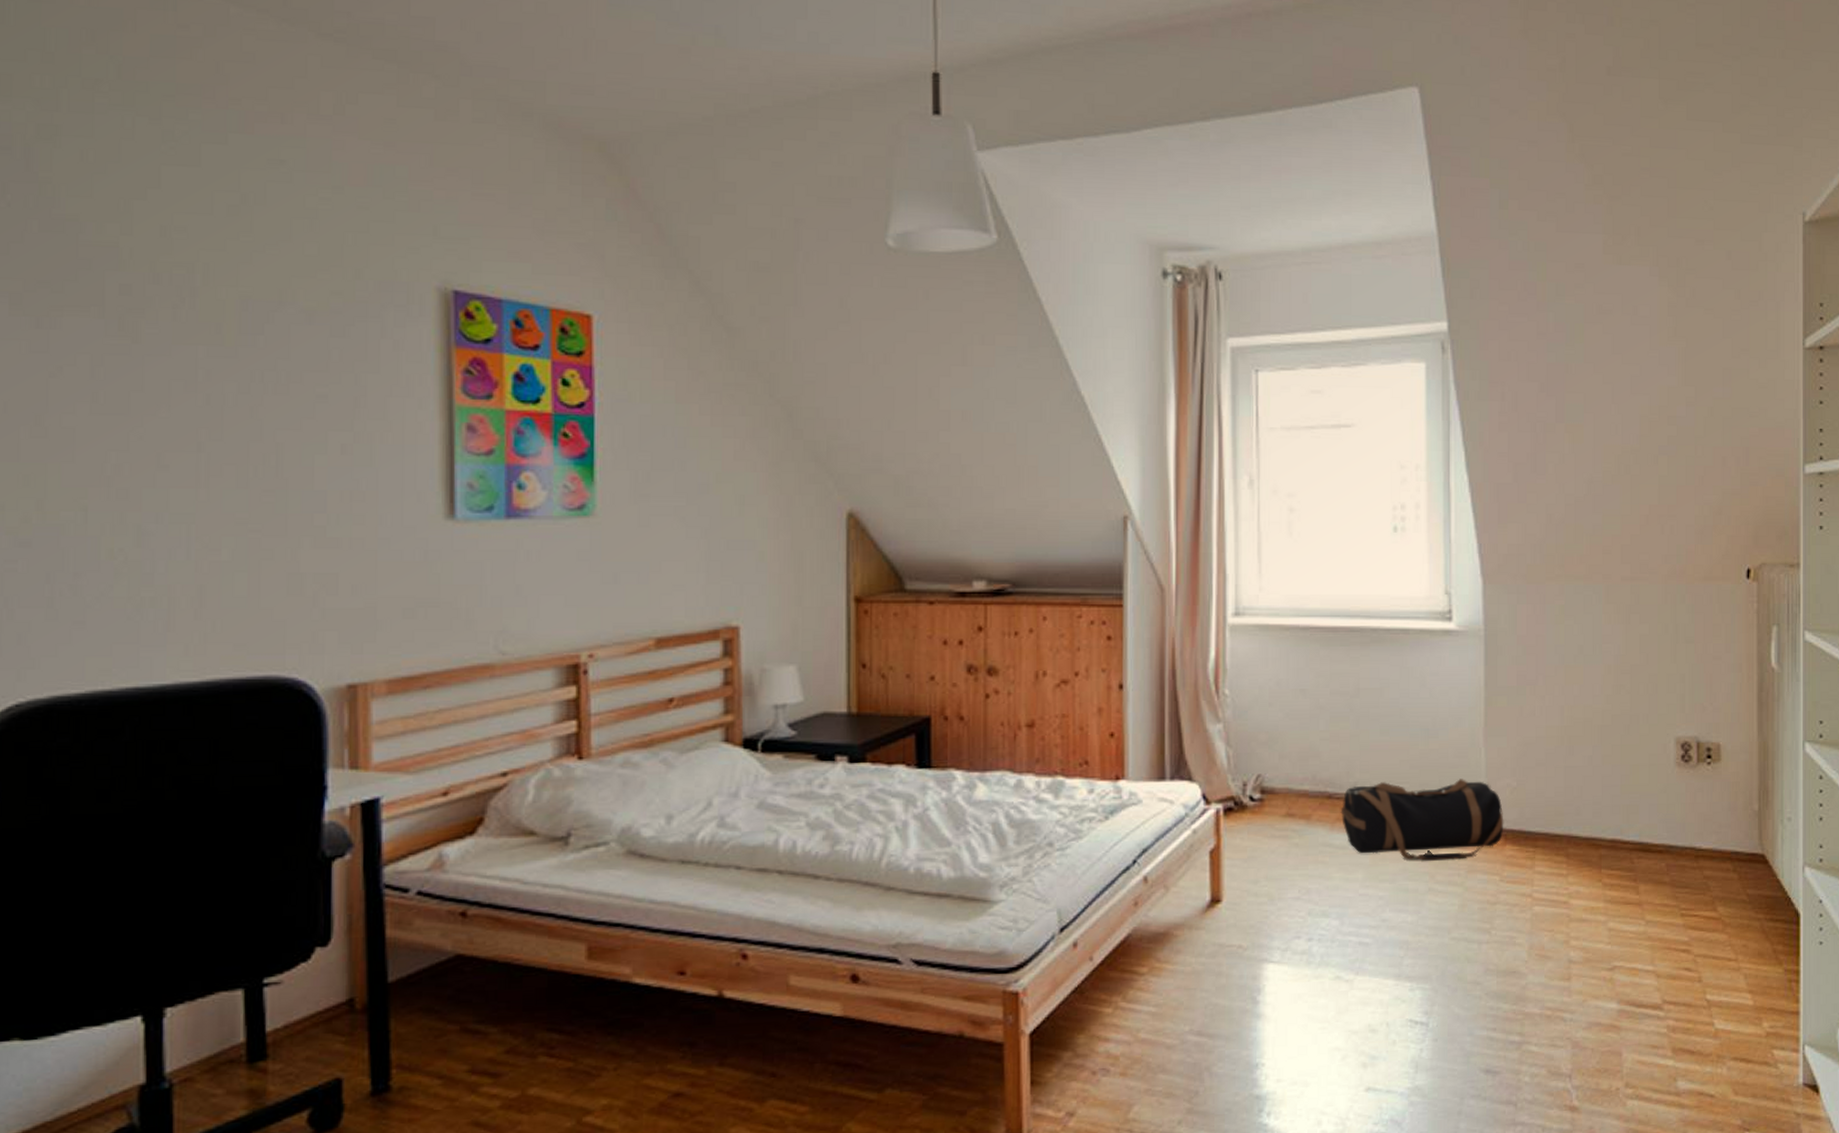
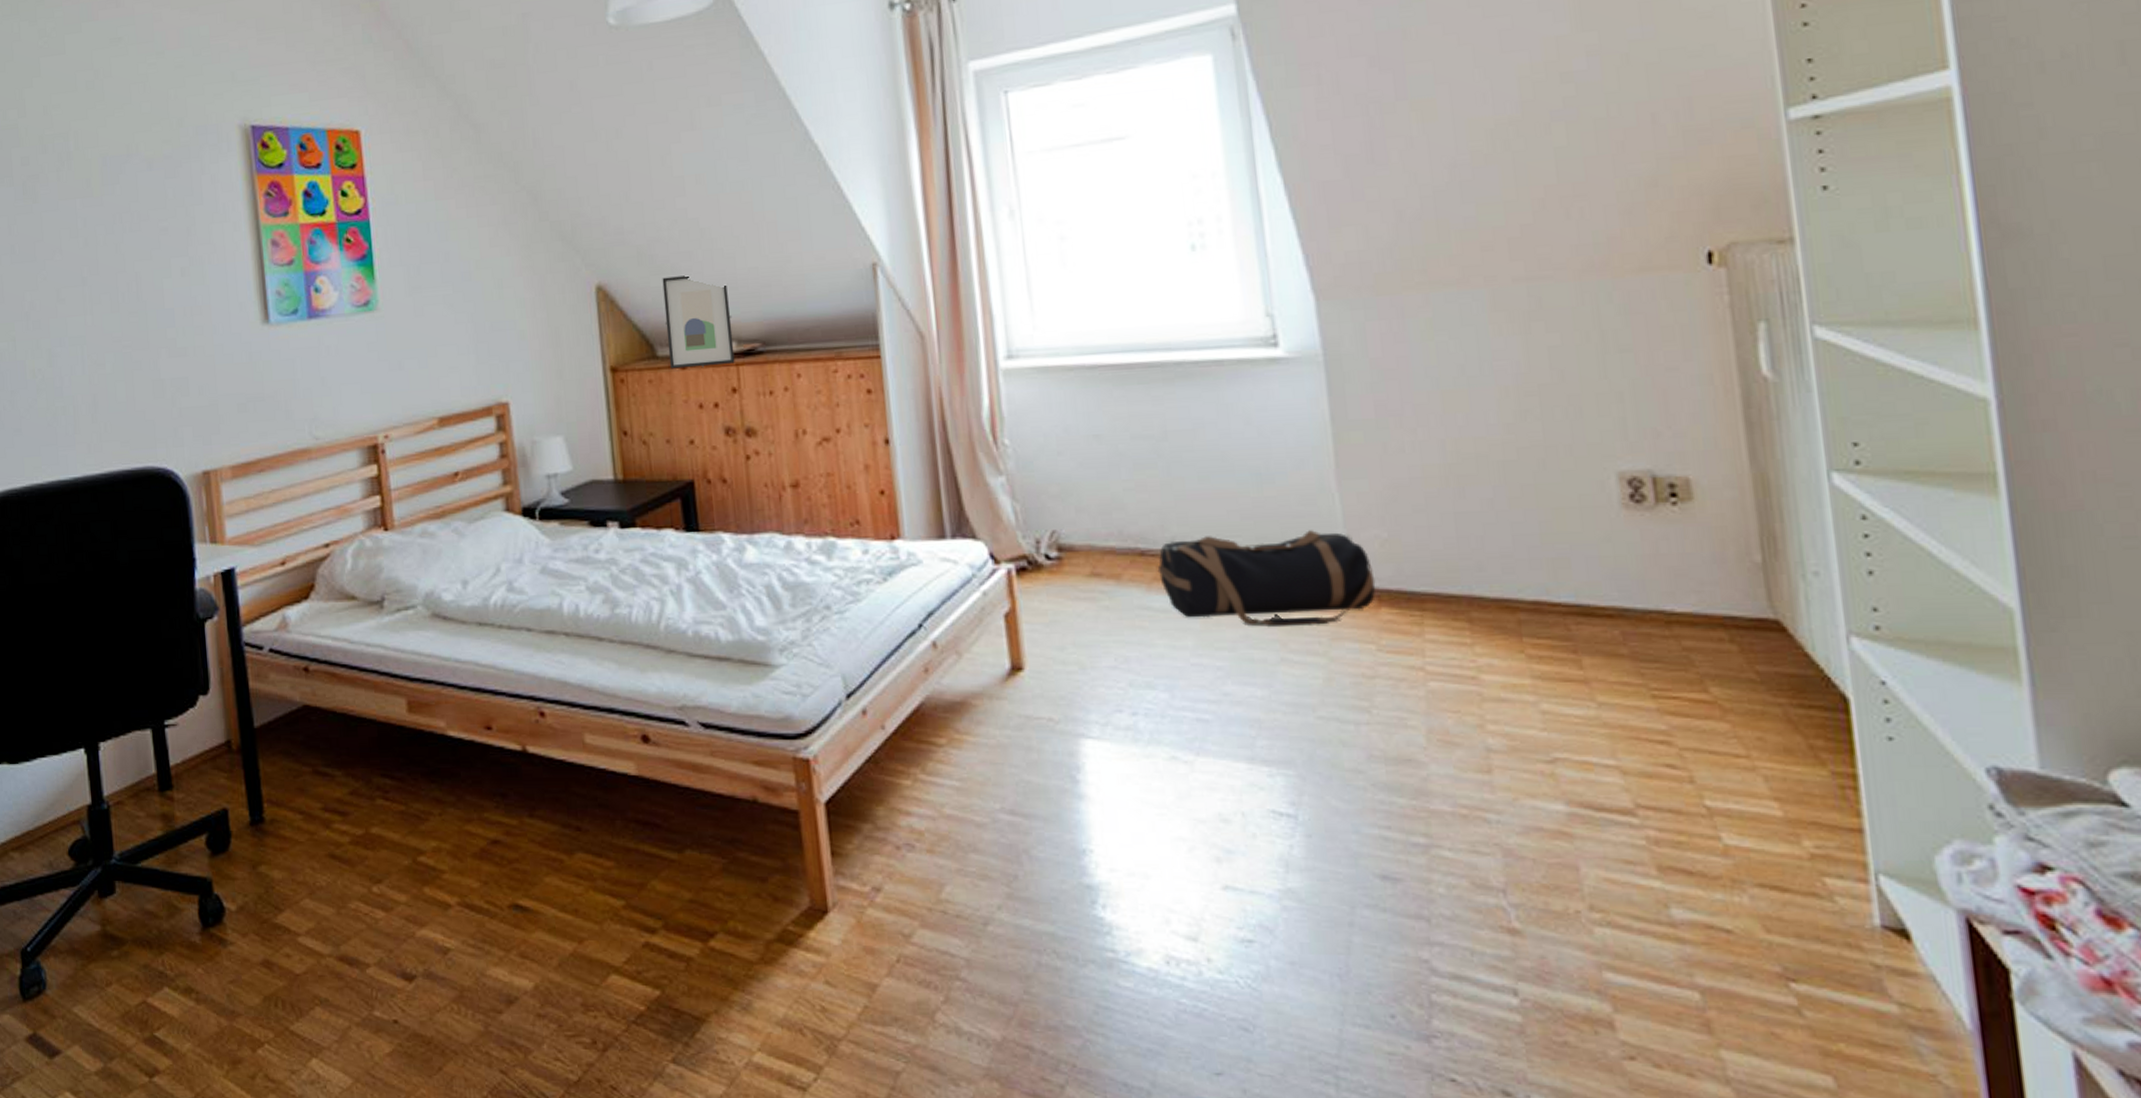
picture frame: none [916,510,985,605] -> present [662,276,735,369]

